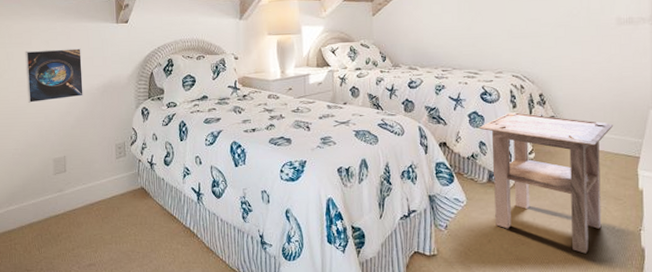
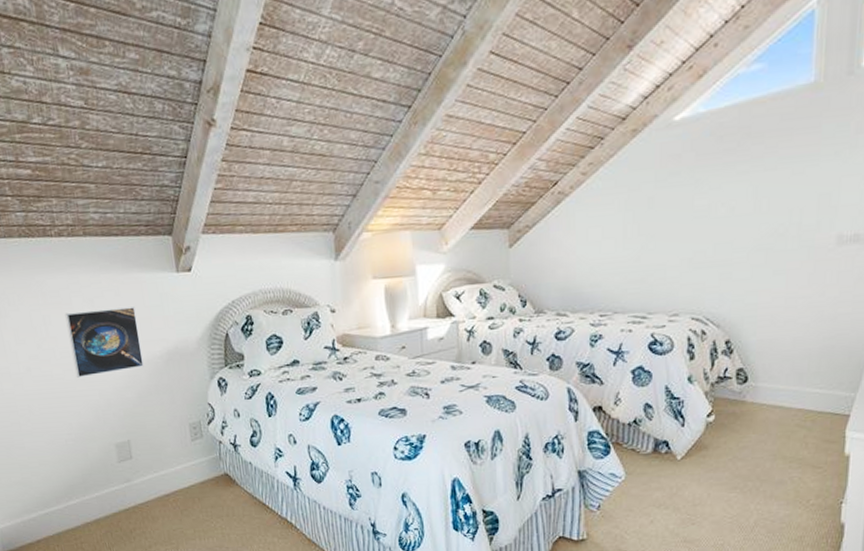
side table: present [479,112,614,254] -> none [644,365,820,533]

